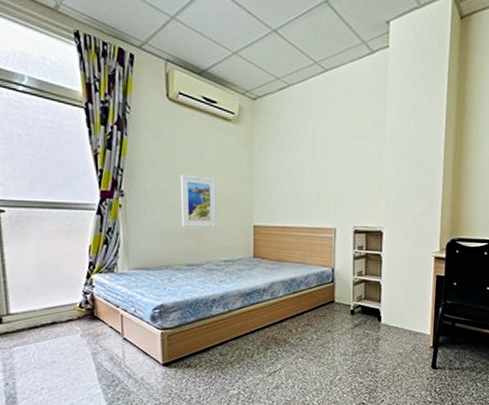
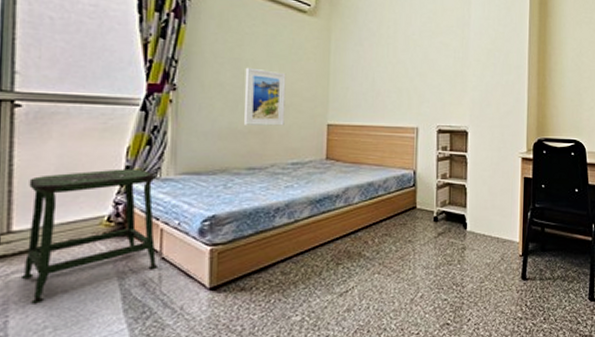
stool: none [18,264,121,370] -> present [20,169,157,304]

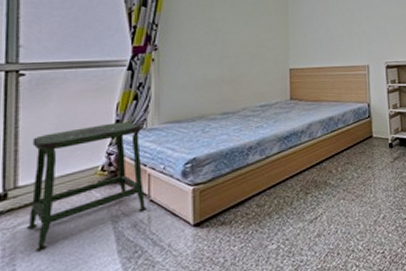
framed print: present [244,67,286,126] -> none [216,25,252,75]

